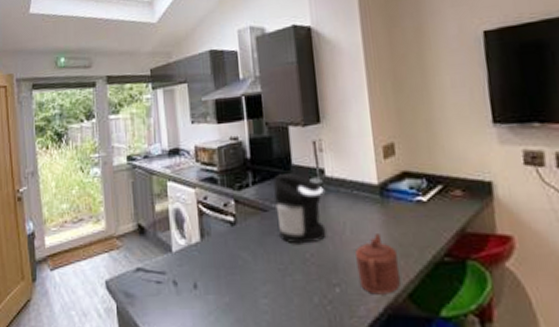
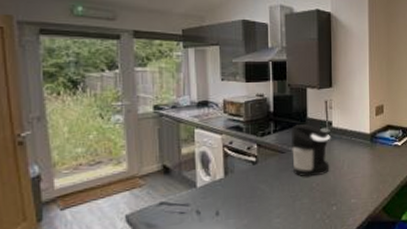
teapot: present [355,234,400,295] -> none [350,168,378,209]

